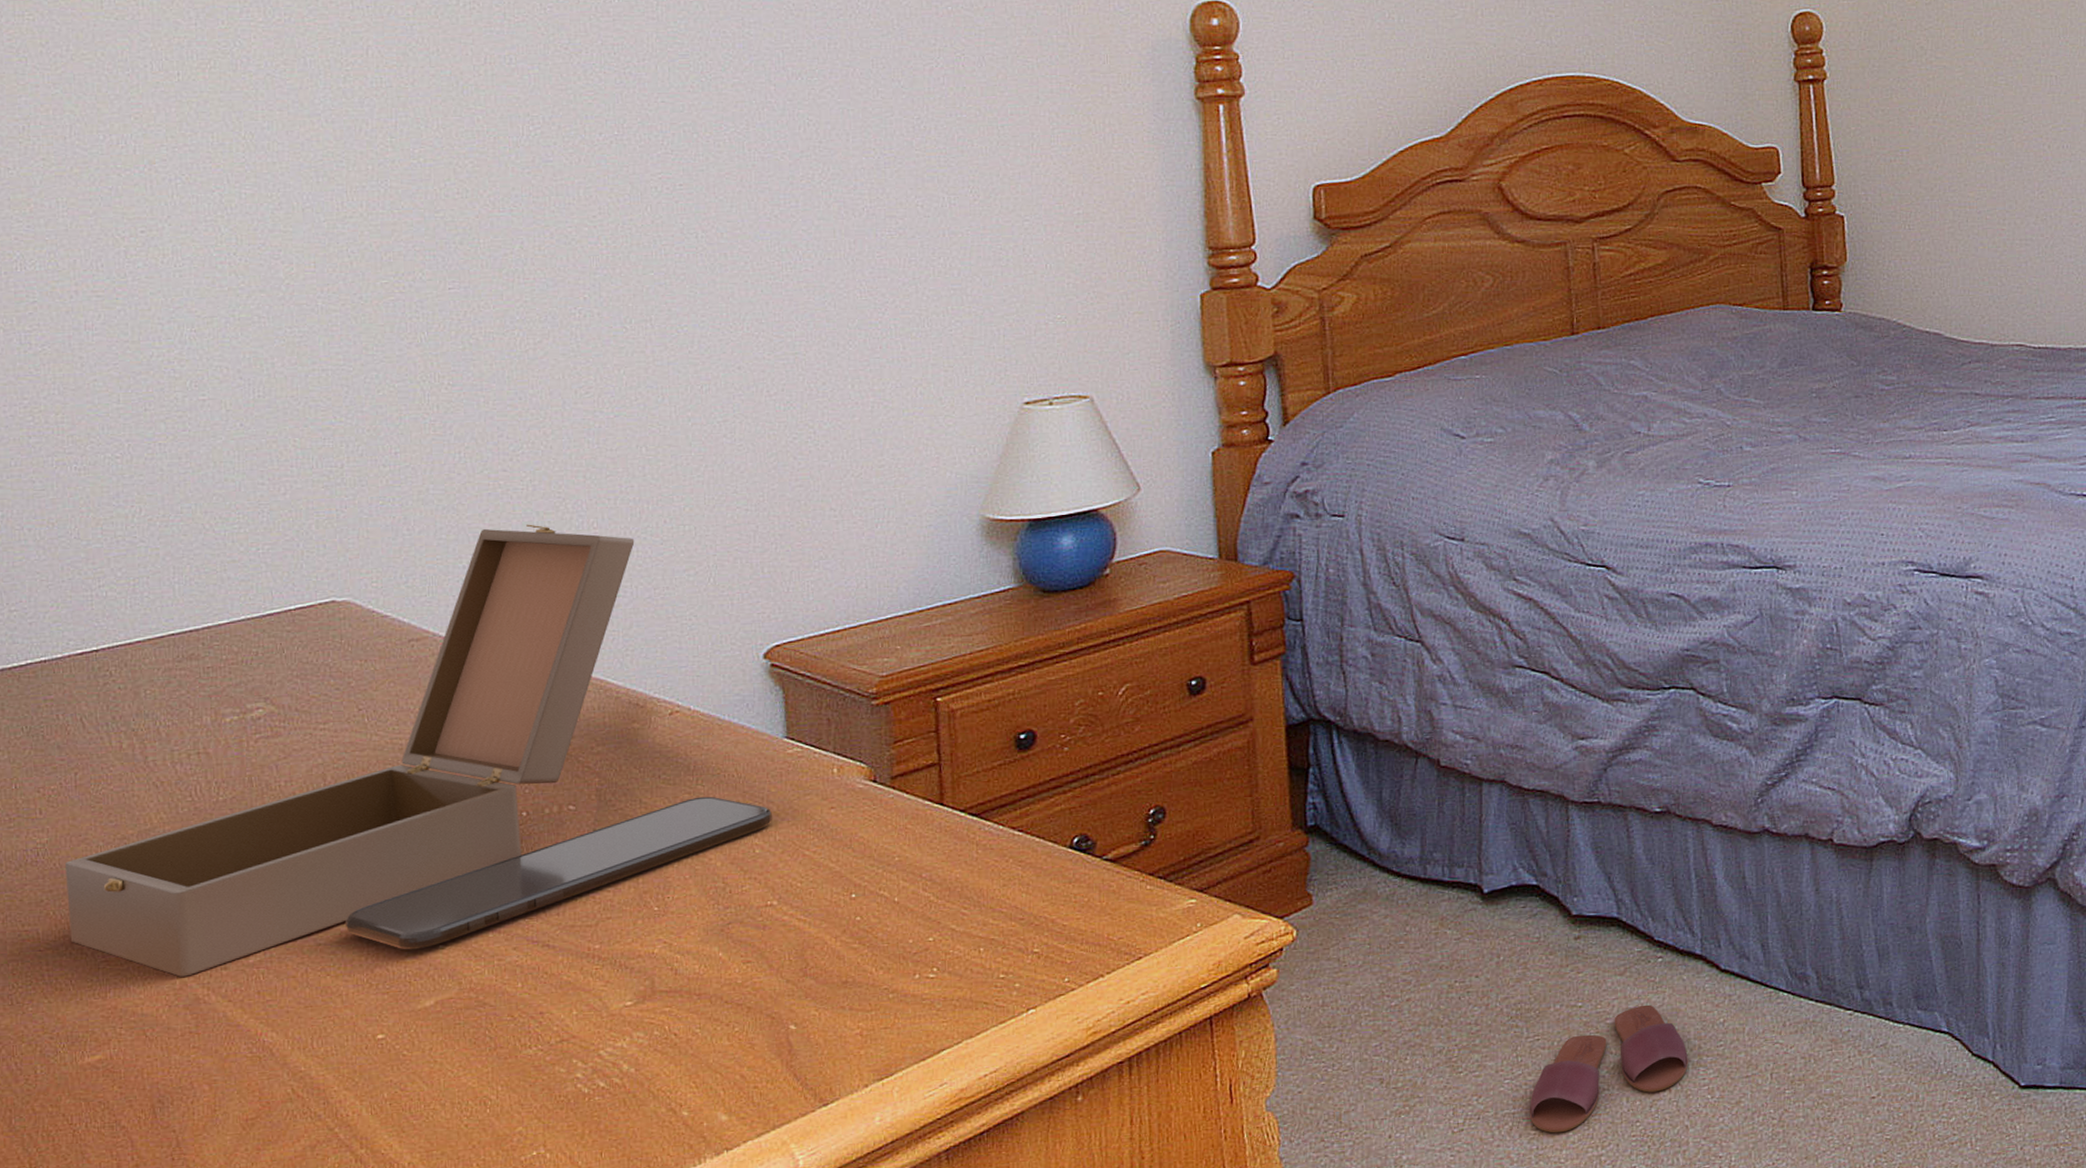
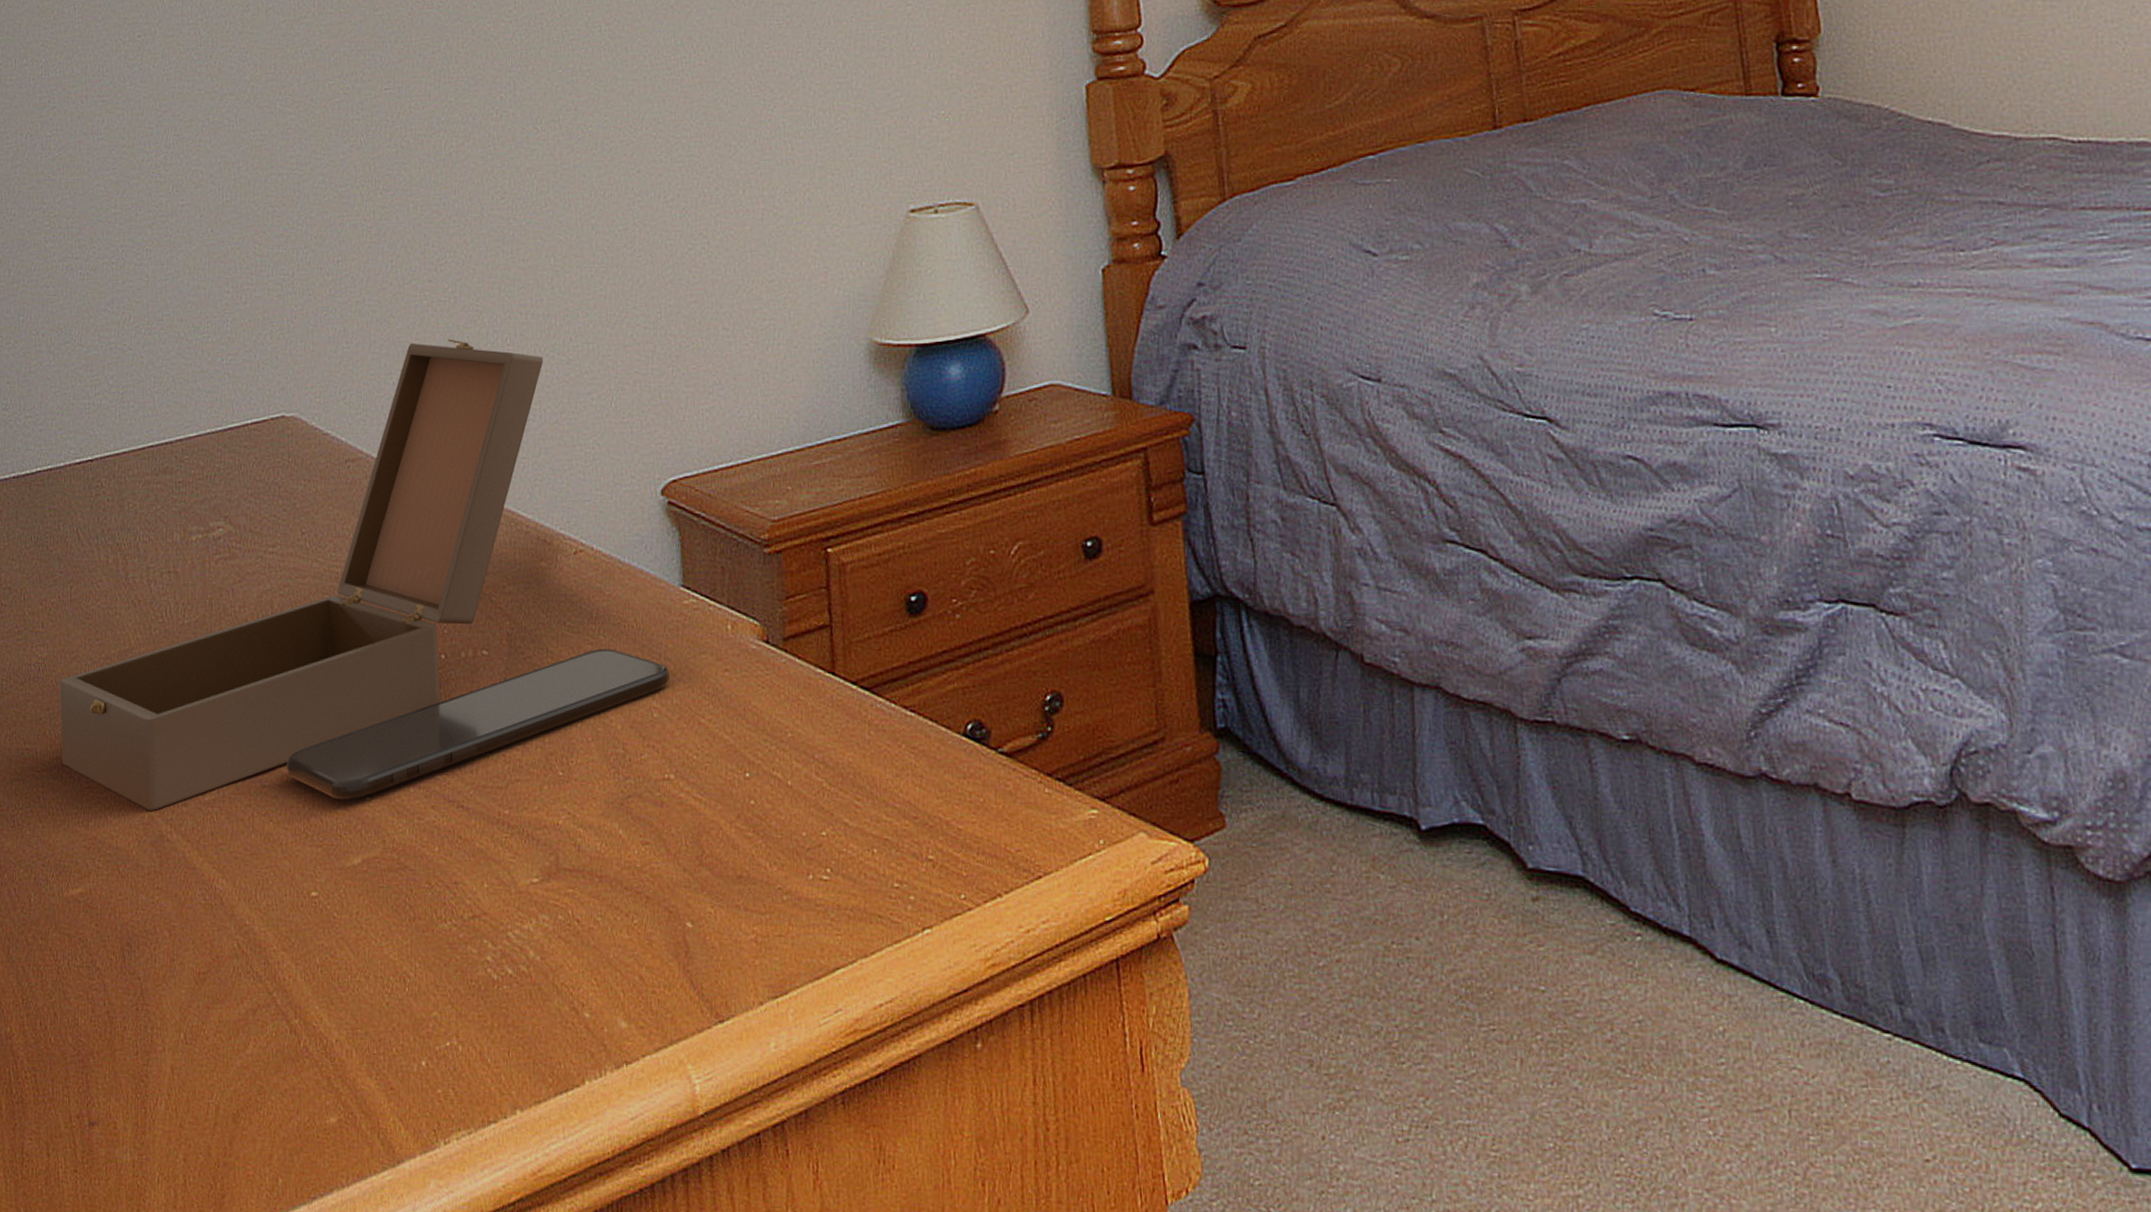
slippers: present [1529,1004,1688,1133] -> none [1487,997,1682,1159]

